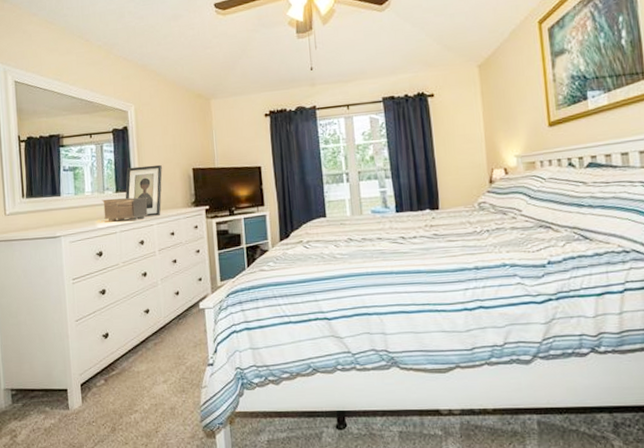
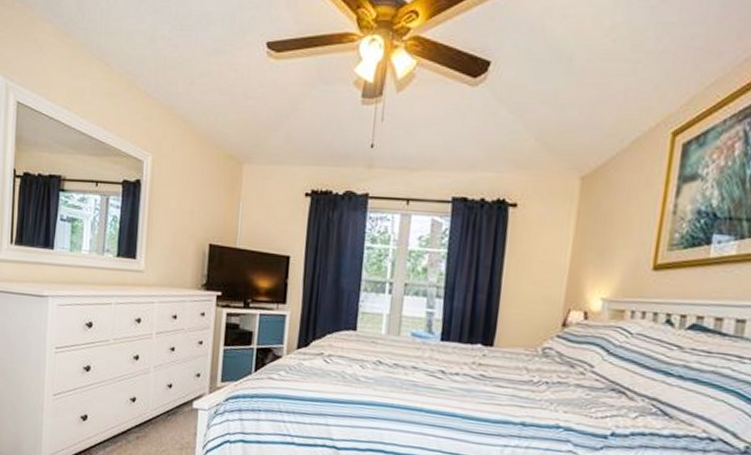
jewelry box: present [102,197,148,222] -> none [100,262,153,294]
picture frame: present [125,164,162,217] -> none [126,229,174,294]

